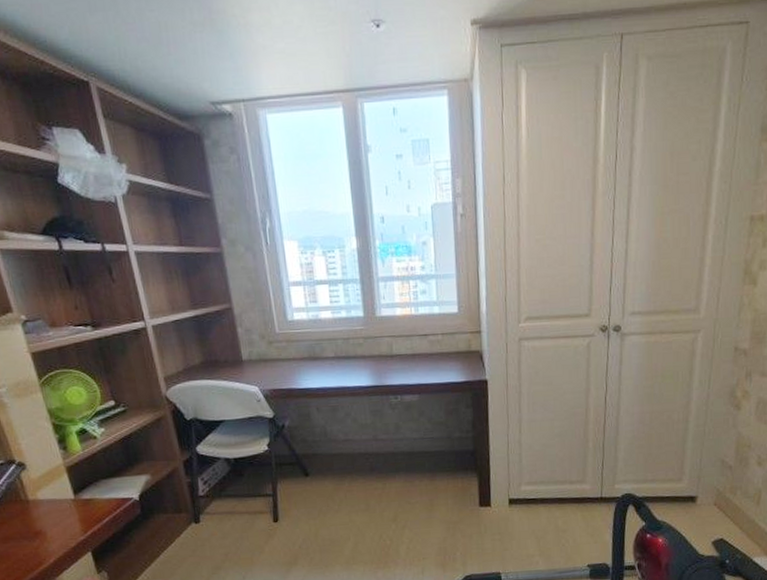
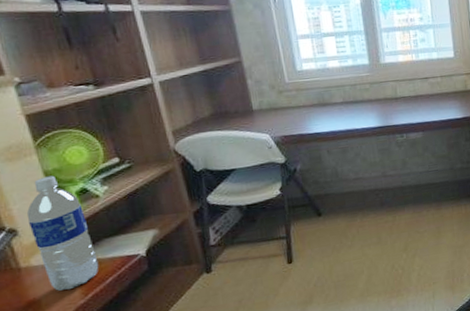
water bottle: none [33,414,97,526] -> present [26,175,99,291]

